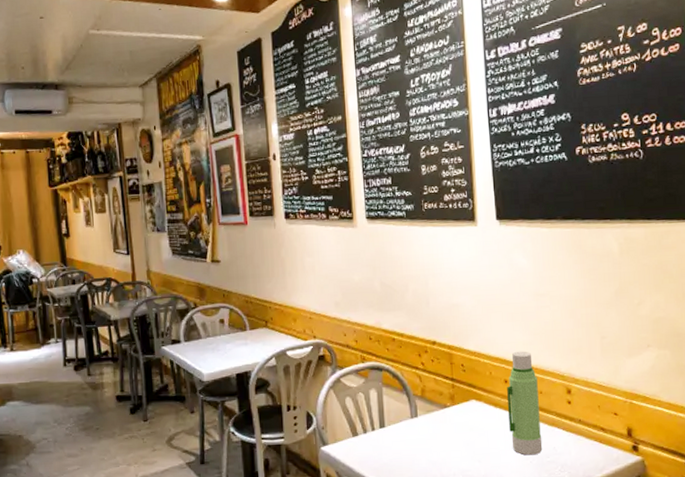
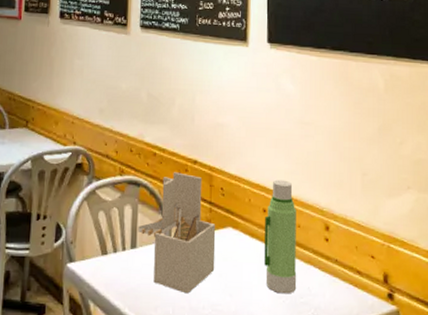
utensil holder: none [384,354,462,464] -> present [138,172,216,294]

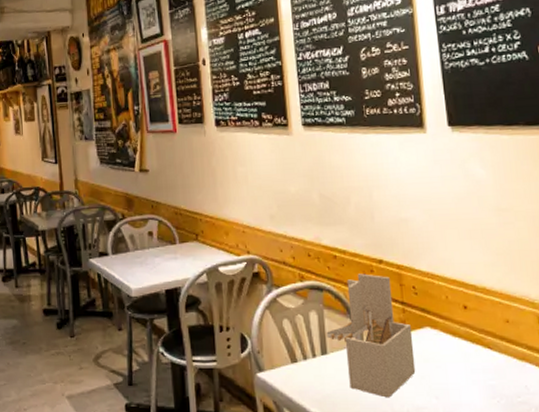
water bottle: present [264,179,297,294] -> none [467,273,512,394]

